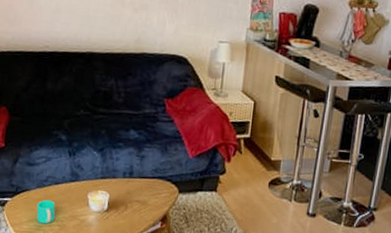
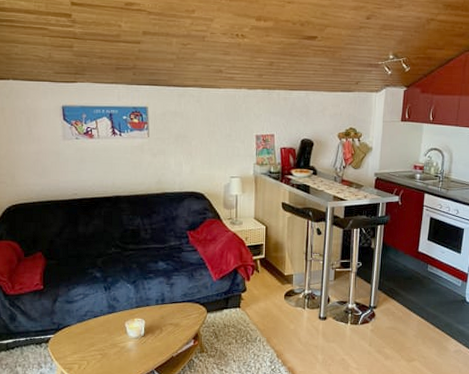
cup: present [36,199,56,224] -> none [79,332,96,354]

